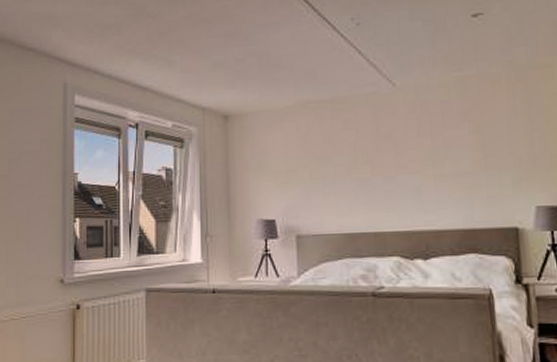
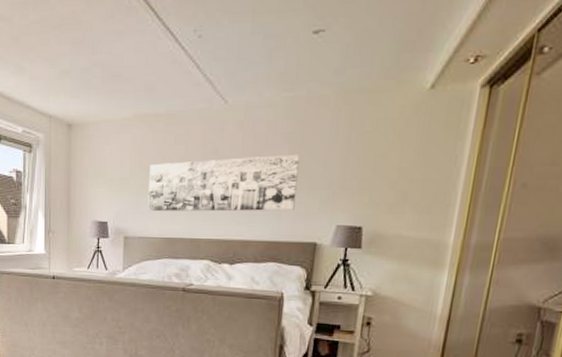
wall art: none [319,133,486,205] -> present [148,154,300,212]

